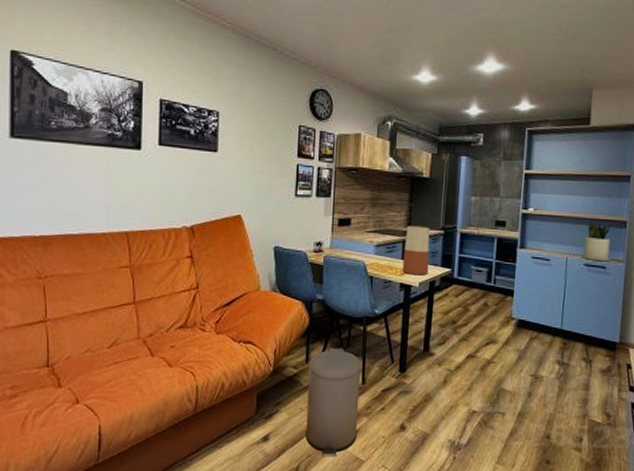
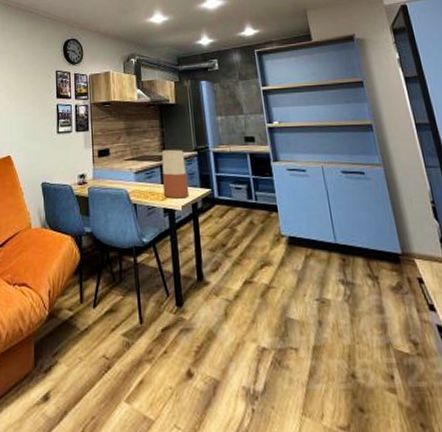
pedal bin: present [305,347,361,457] -> none [84,283,142,418]
planter: present [581,221,611,262] -> none [334,128,367,168]

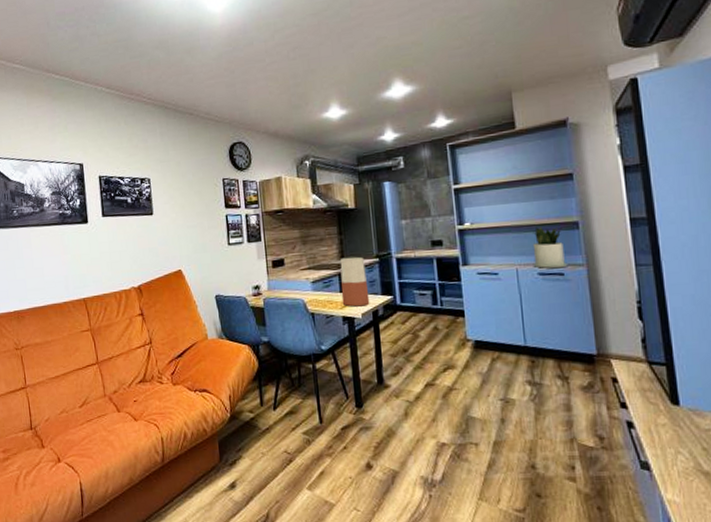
planter: none [334,128,367,168] -> present [532,227,568,269]

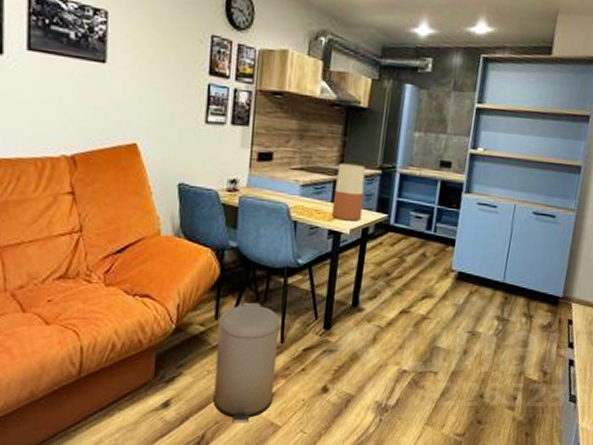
pedal bin: none [264,388,323,502] -> present [213,302,280,423]
planter: present [532,227,568,269] -> none [530,165,564,211]

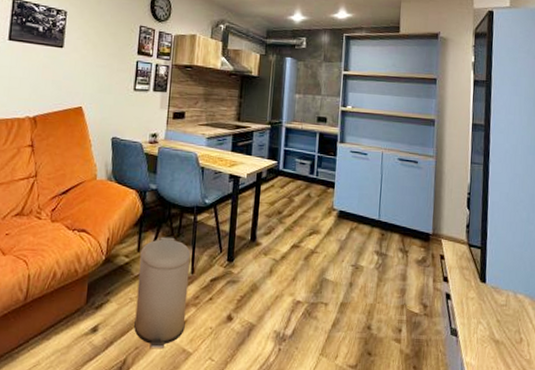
vase: present [331,162,366,221] -> none [231,119,258,167]

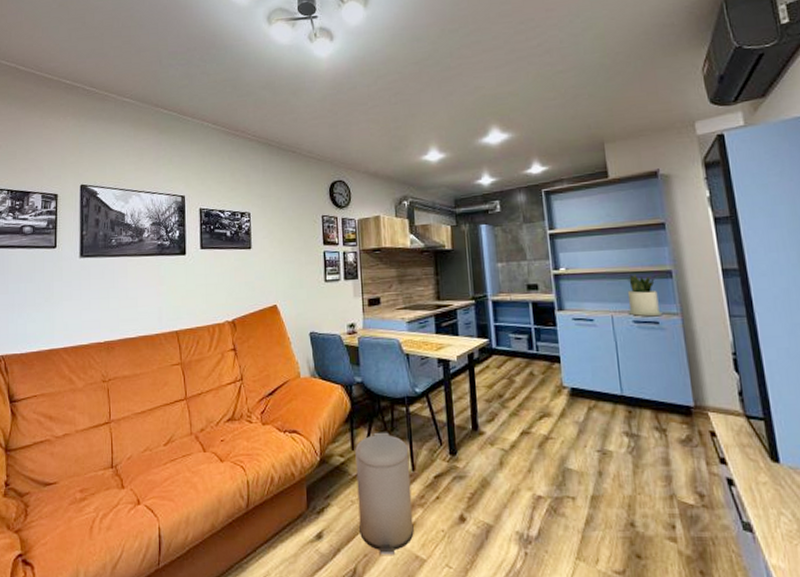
planter: none [395,119,422,157] -> present [627,274,663,317]

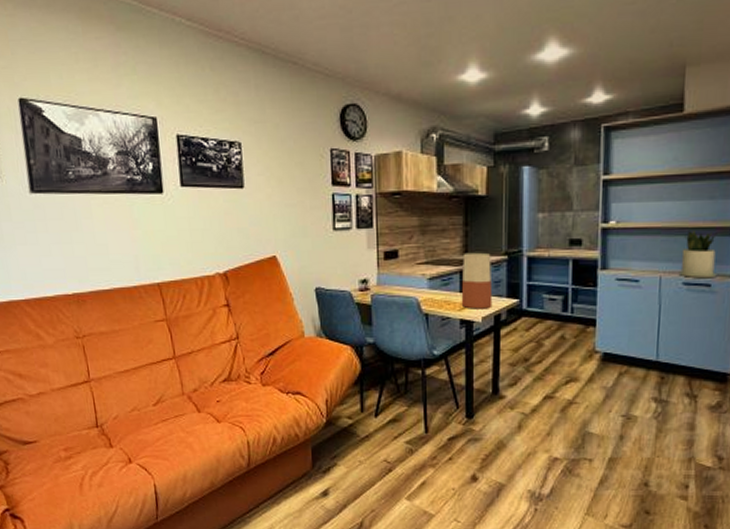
pedal bin: present [355,432,414,556] -> none [364,395,424,512]
vase: none [435,298,465,349] -> present [461,252,493,309]

